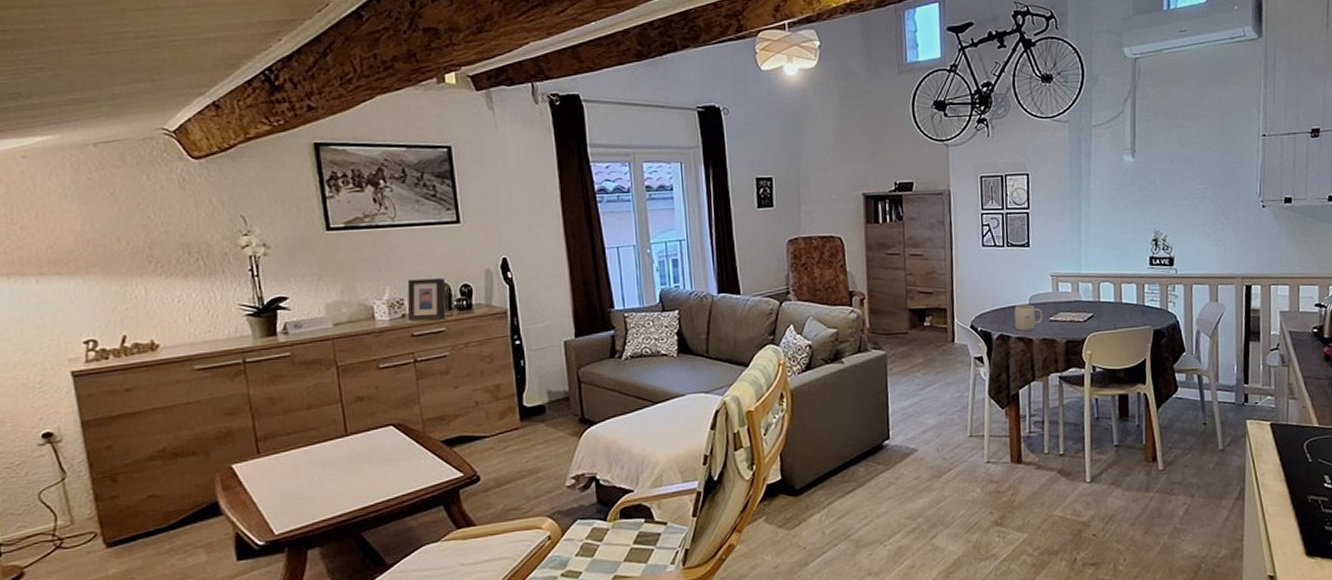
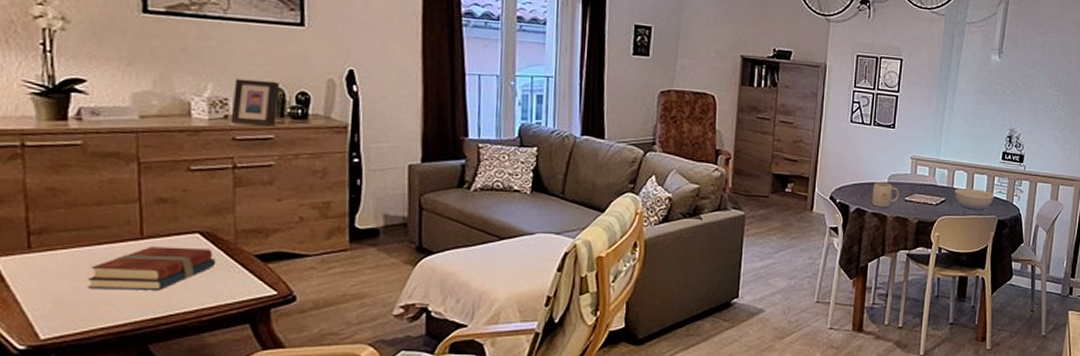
books: none [306,439,410,486] -> present [87,246,217,290]
bowl: none [1101,299,1147,323] -> present [954,187,995,211]

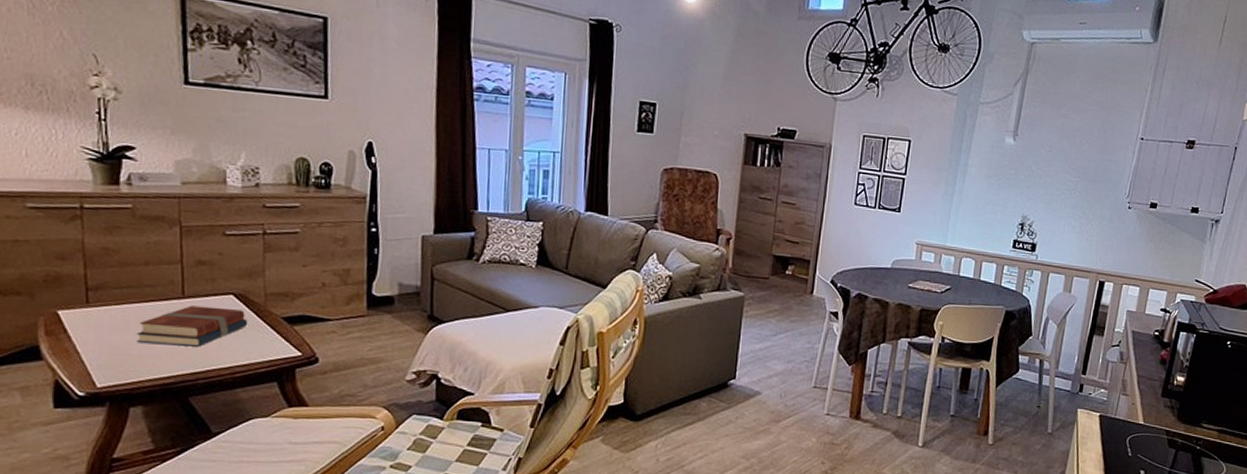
picture frame: present [230,79,280,127] -> none [261,149,306,195]
mug: present [871,182,899,207] -> none [873,267,903,294]
bowl: present [954,187,995,211] -> none [960,276,1004,301]

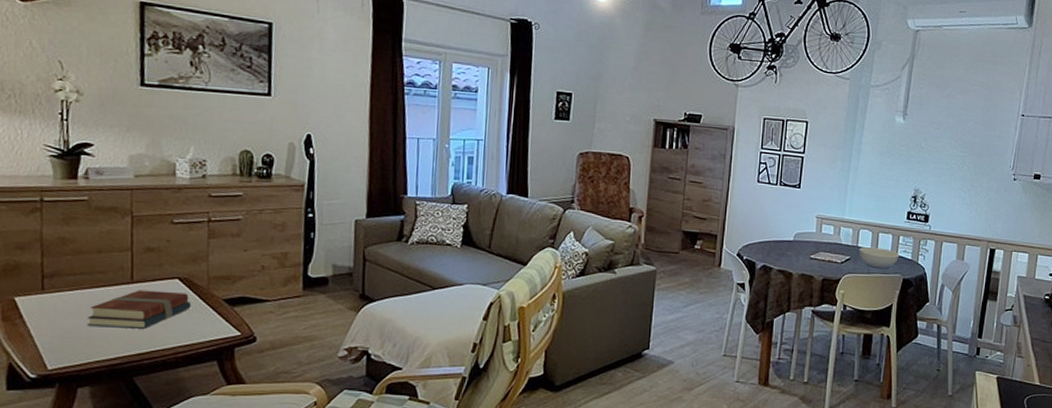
bowl: none [960,276,1004,301] -> present [859,246,900,269]

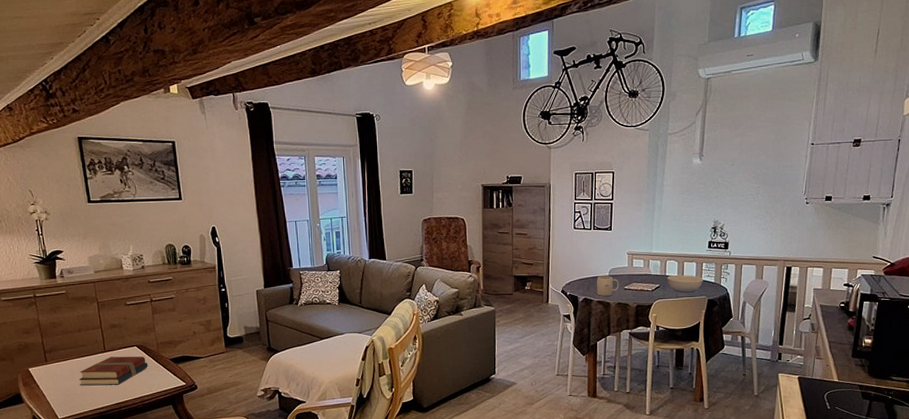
mug: none [777,240,805,265] -> present [596,276,619,296]

